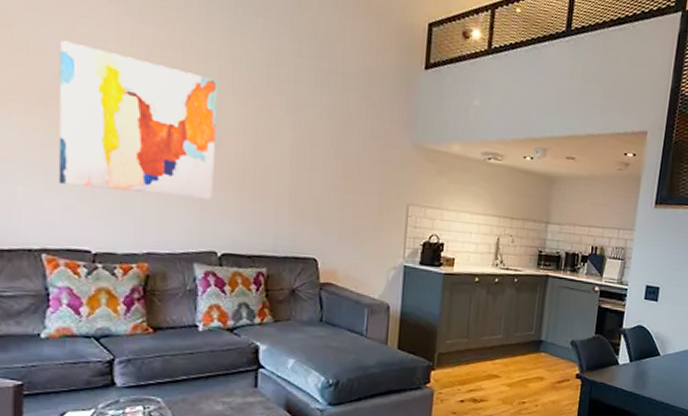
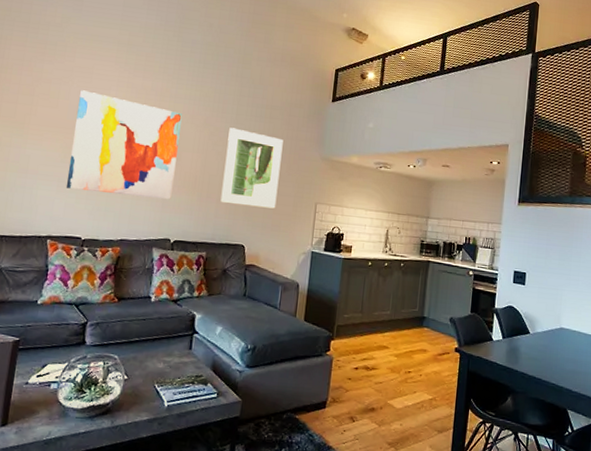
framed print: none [281,101,362,212] -> present [220,127,284,209]

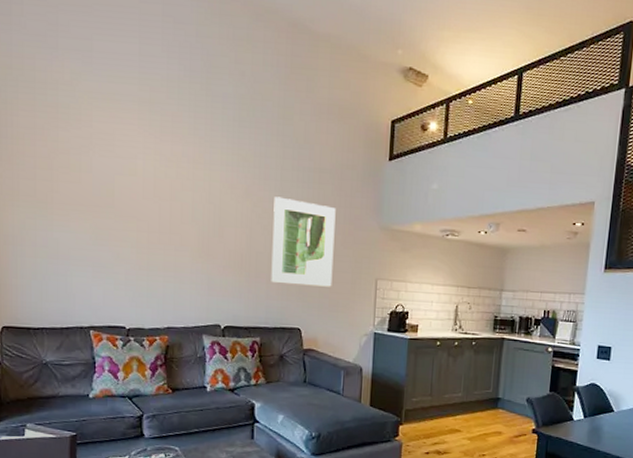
wall art: present [65,90,182,200] -> none [102,160,220,282]

